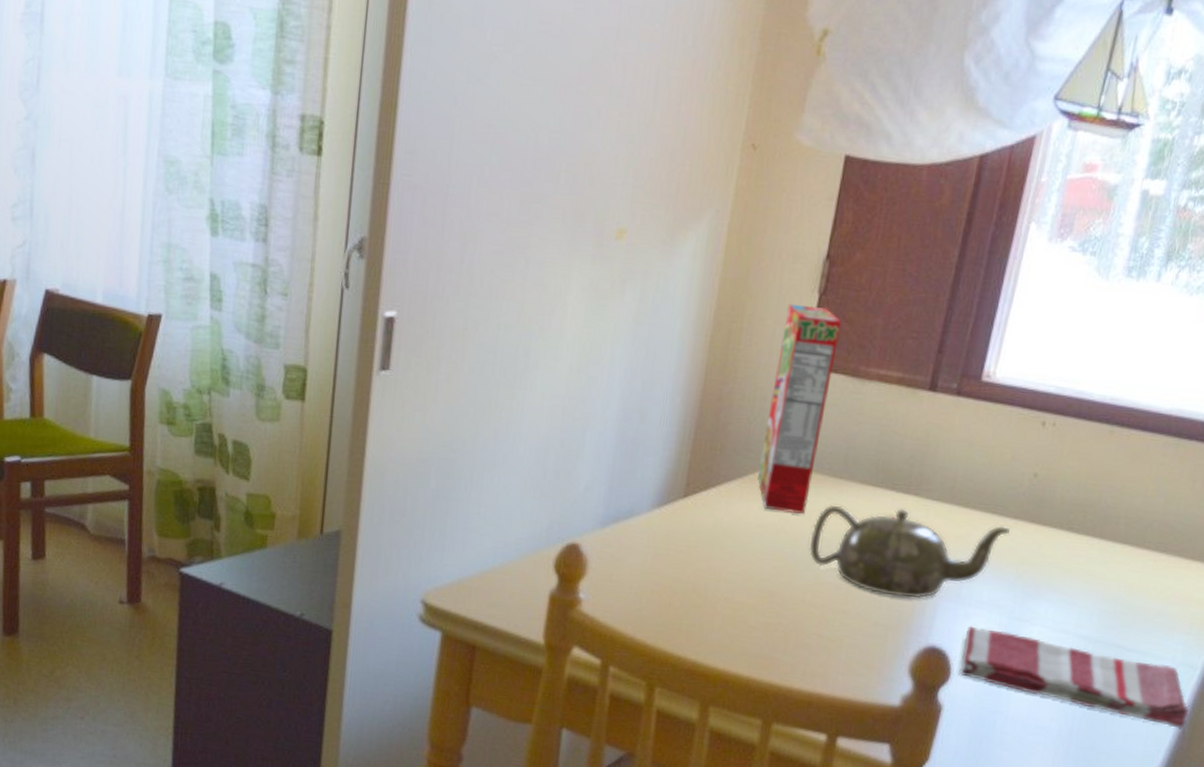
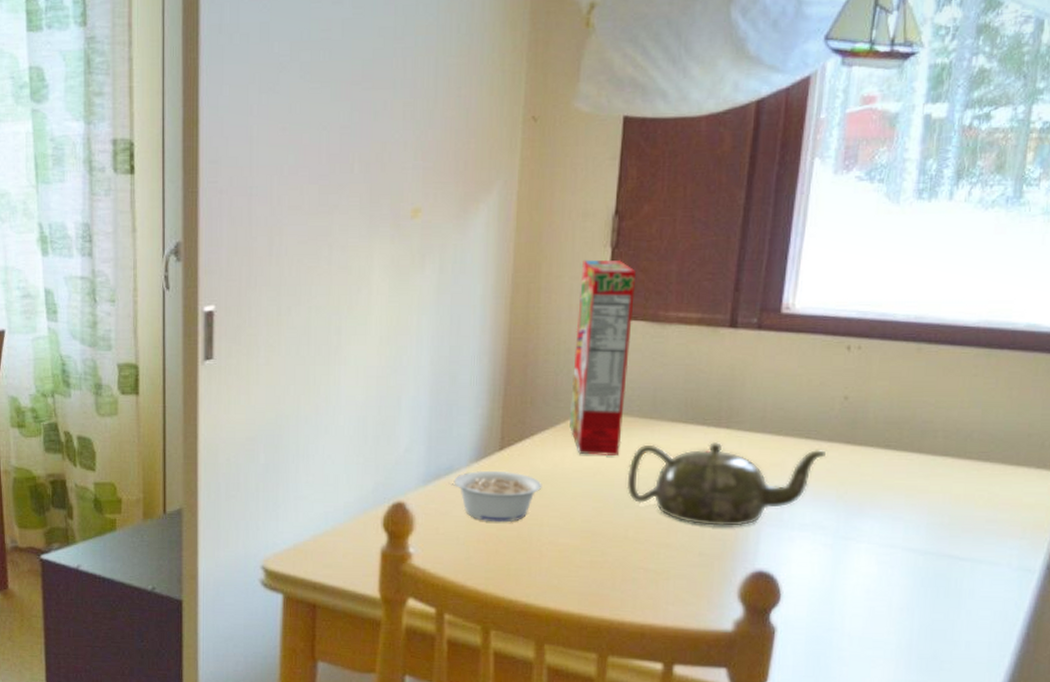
legume: none [627,517,724,575] -> present [448,470,542,523]
dish towel: present [959,627,1190,729] -> none [789,549,1032,632]

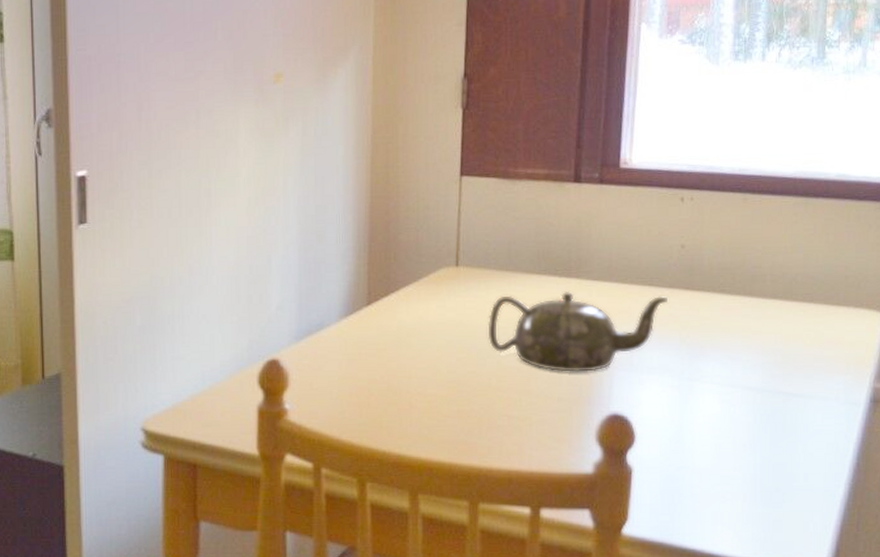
legume: present [448,470,542,523] -> none [320,325,409,376]
cereal box: present [569,259,637,455] -> none [430,120,487,308]

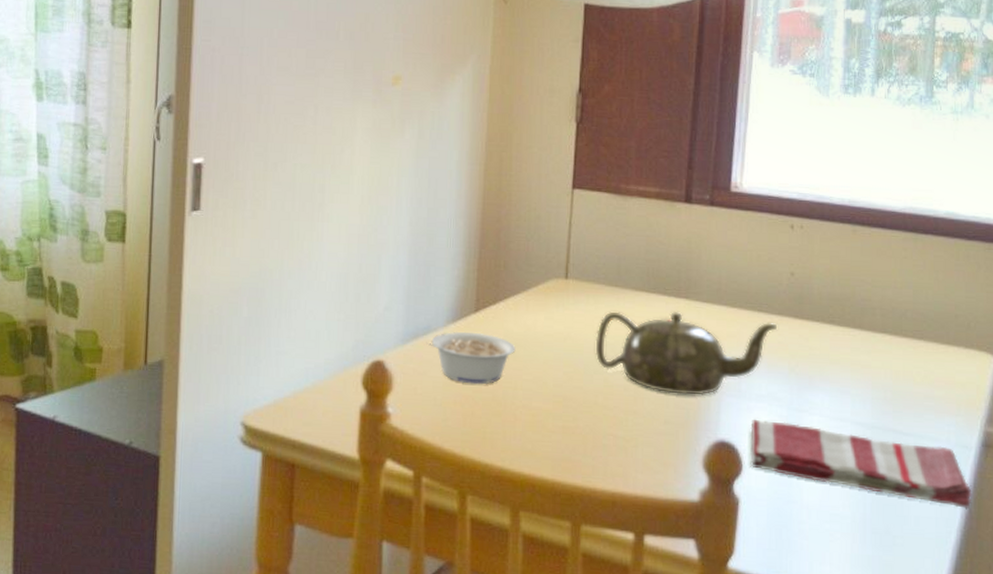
legume: none [320,325,409,376] -> present [426,331,516,385]
dish towel: none [642,391,860,462] -> present [750,420,972,509]

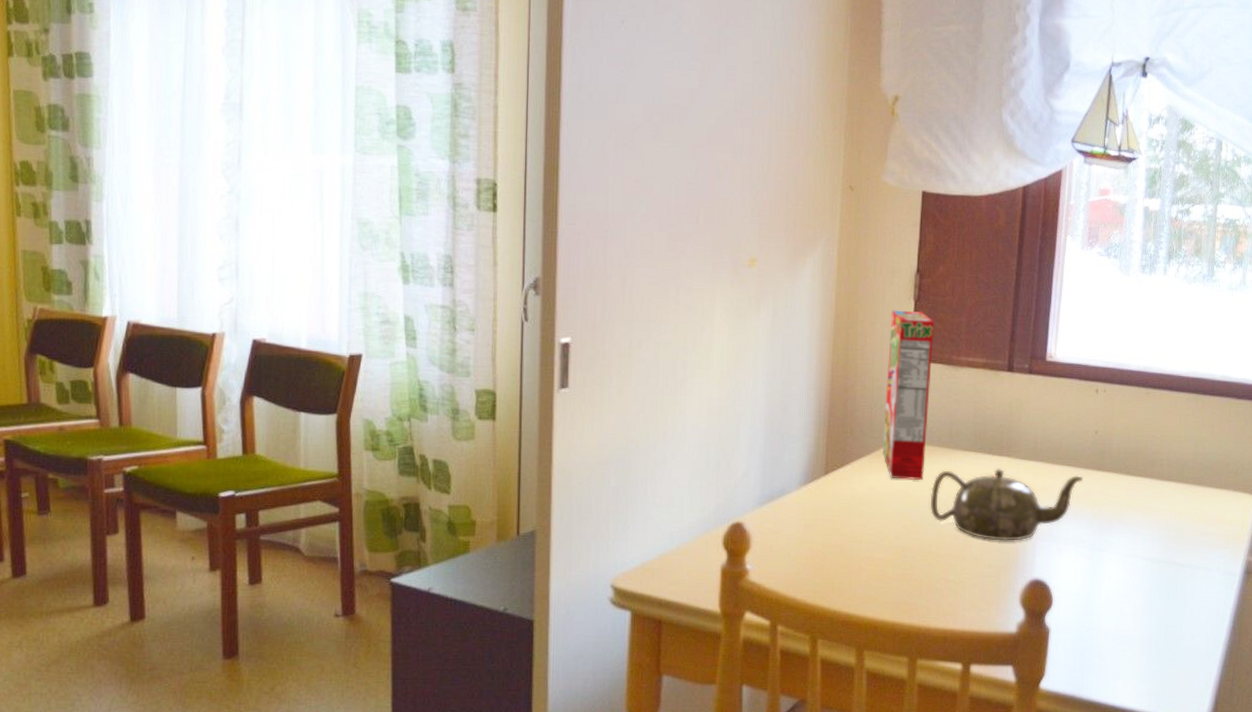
legume: present [426,331,516,385] -> none [781,493,861,540]
cereal box: none [540,132,600,321] -> present [882,310,935,480]
dish towel: present [750,420,972,509] -> none [1059,560,1236,626]

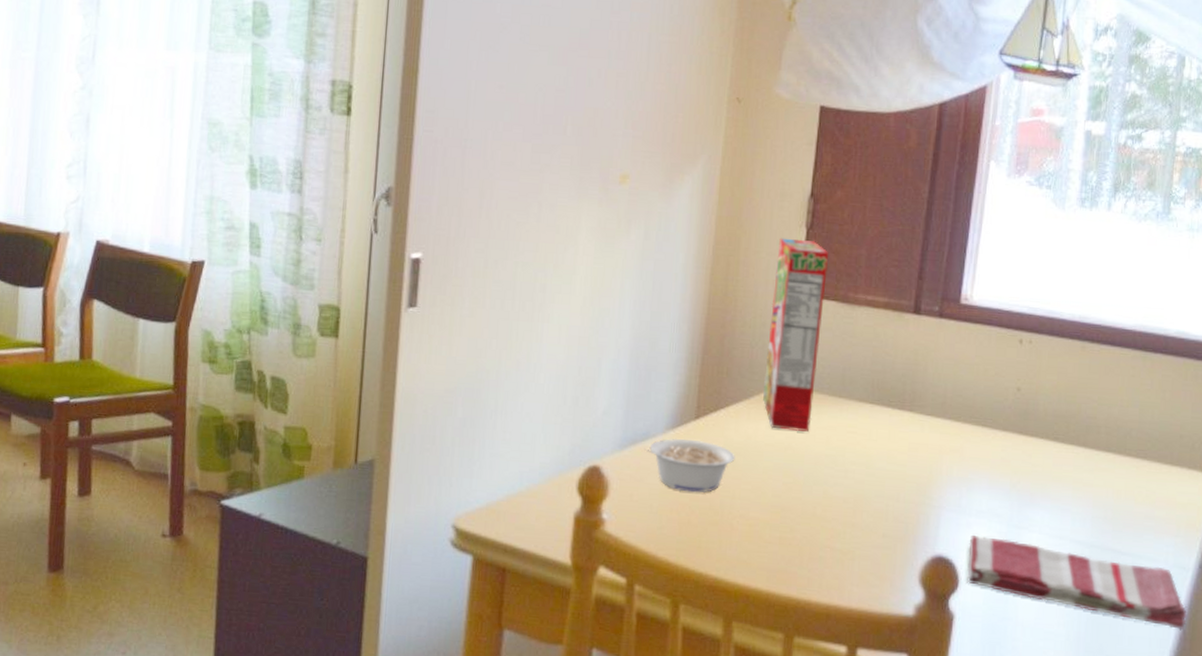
legume: none [781,493,861,540] -> present [644,438,735,494]
teapot: present [930,469,1083,541] -> none [815,422,1000,510]
dish towel: none [1059,560,1236,626] -> present [967,536,1187,630]

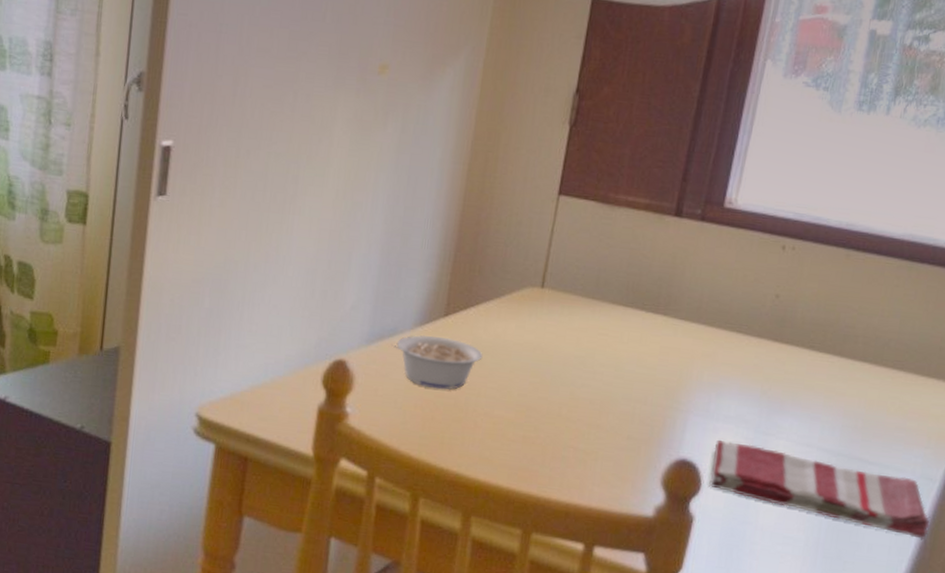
cereal box: present [762,237,829,432] -> none [514,134,592,333]

